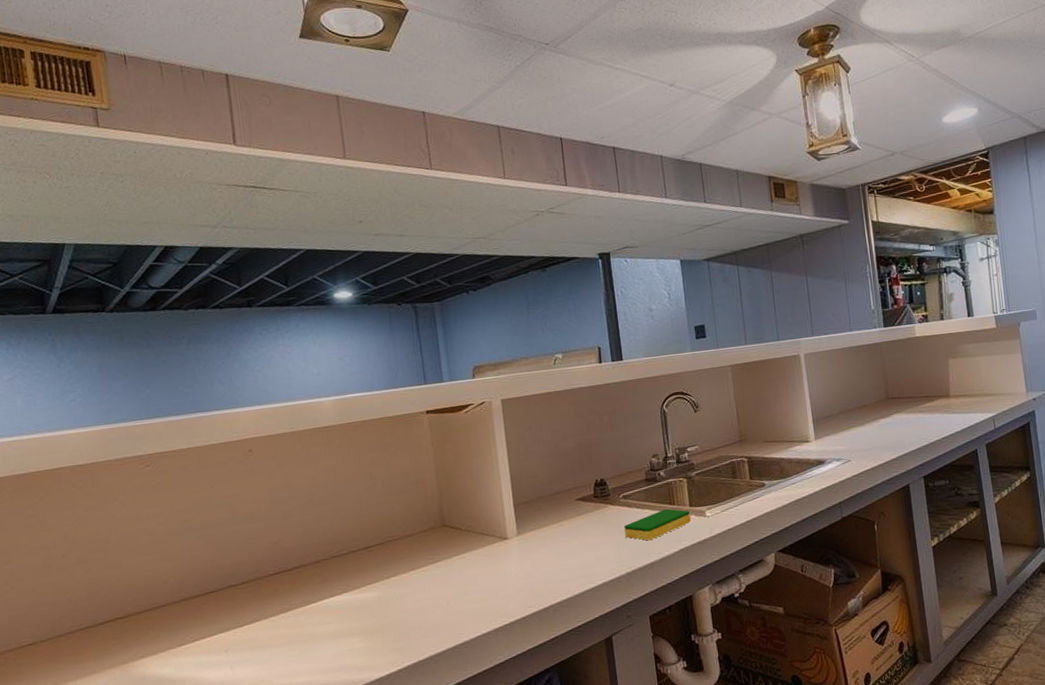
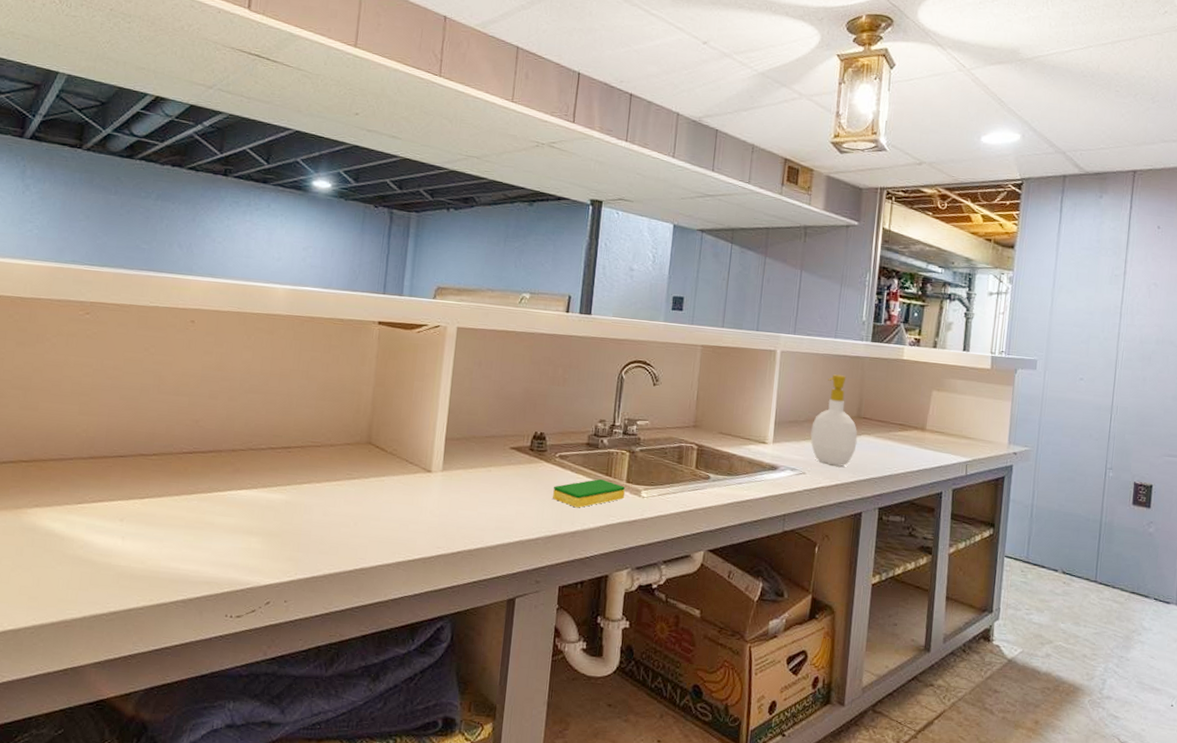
soap bottle: none [846,363,891,448] -> present [810,374,858,467]

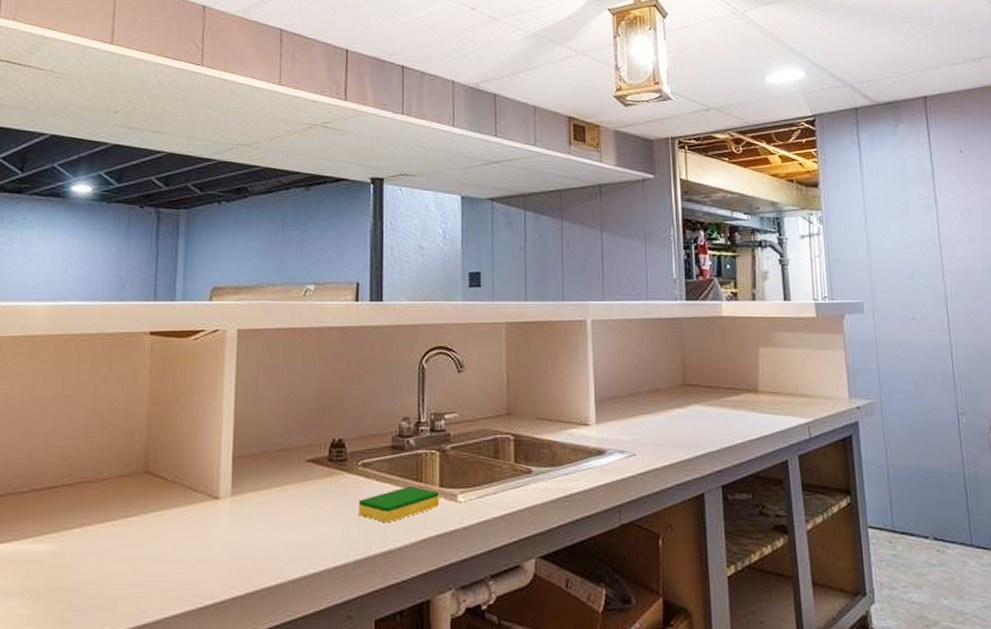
soap bottle: present [810,374,858,467] -> none [635,340,687,443]

